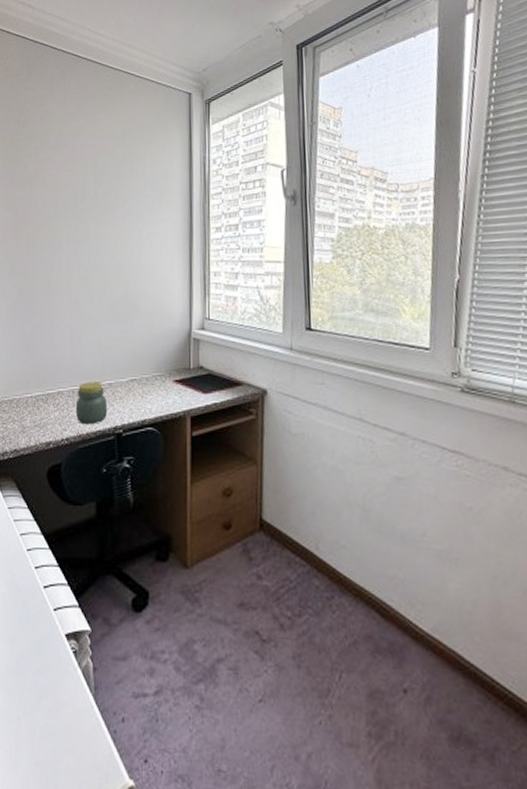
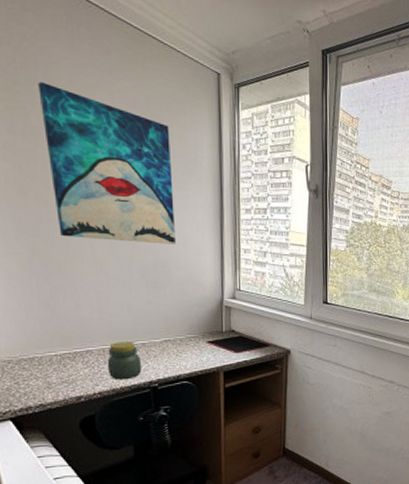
wall art: none [35,134,145,276] -> present [38,81,176,244]

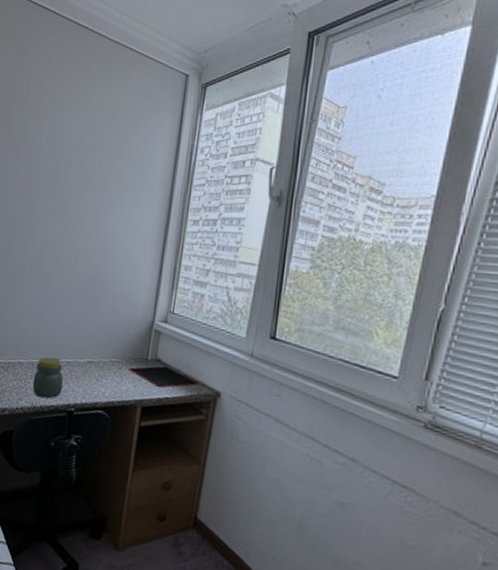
wall art: present [38,81,176,244] -> none [18,103,130,258]

